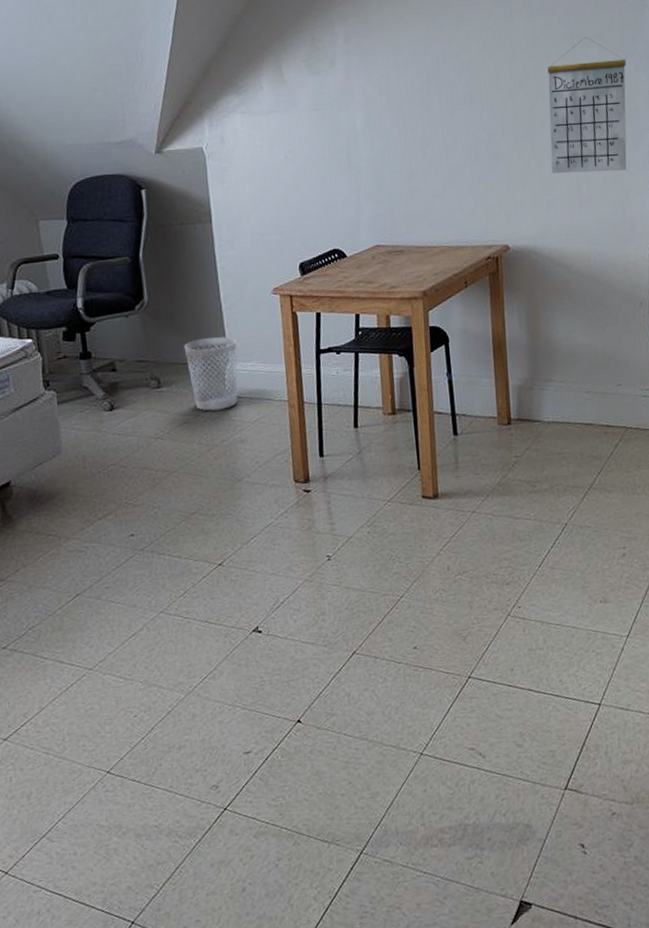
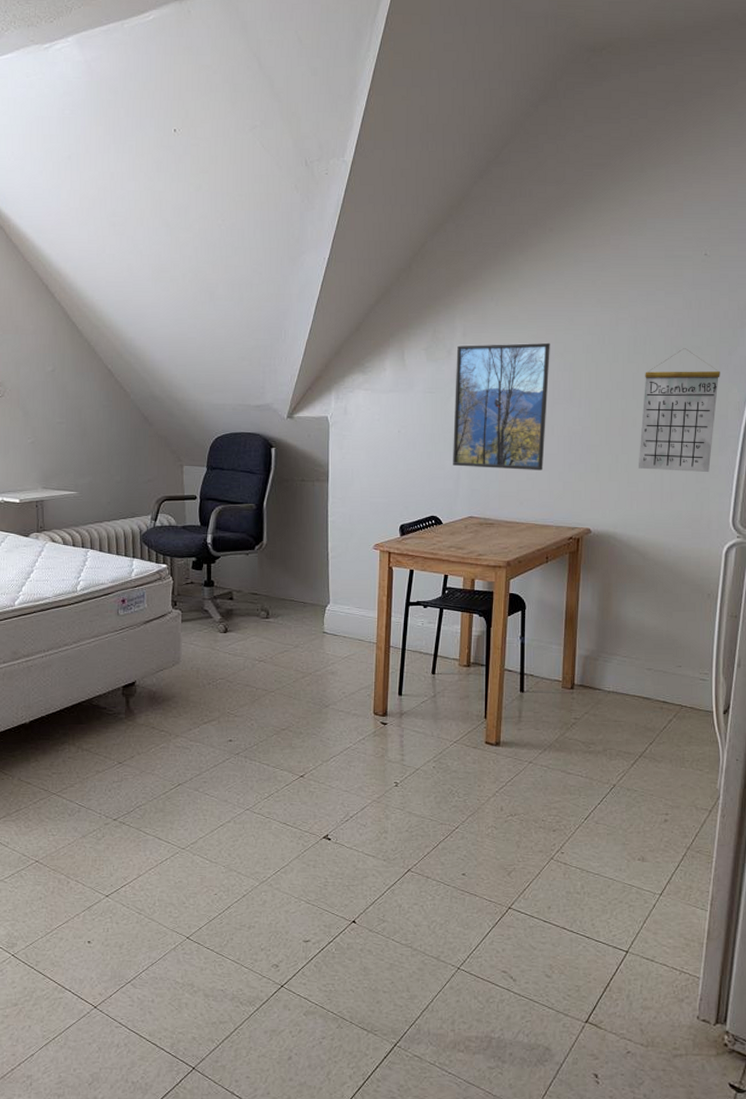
wastebasket: present [184,337,238,411] -> none [292,581,337,644]
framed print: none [340,42,451,190] -> present [453,342,550,470]

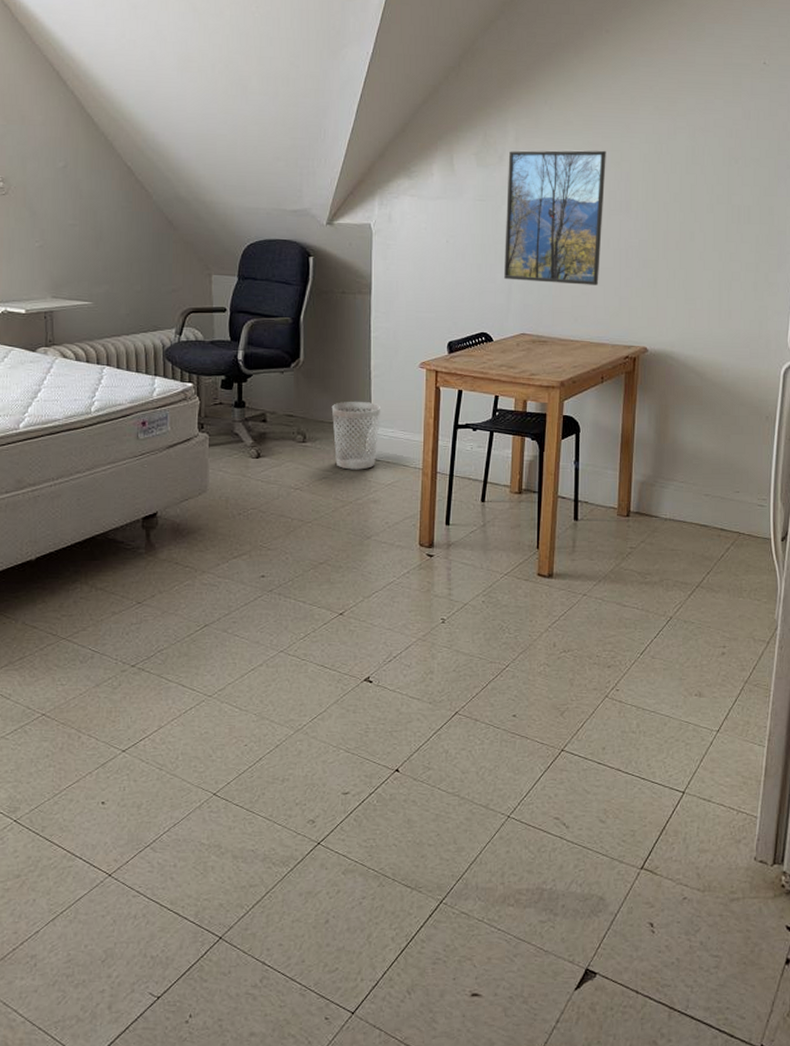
wastebasket: none [292,581,337,644] -> present [331,402,380,470]
calendar: present [638,348,720,472] -> none [695,160,779,289]

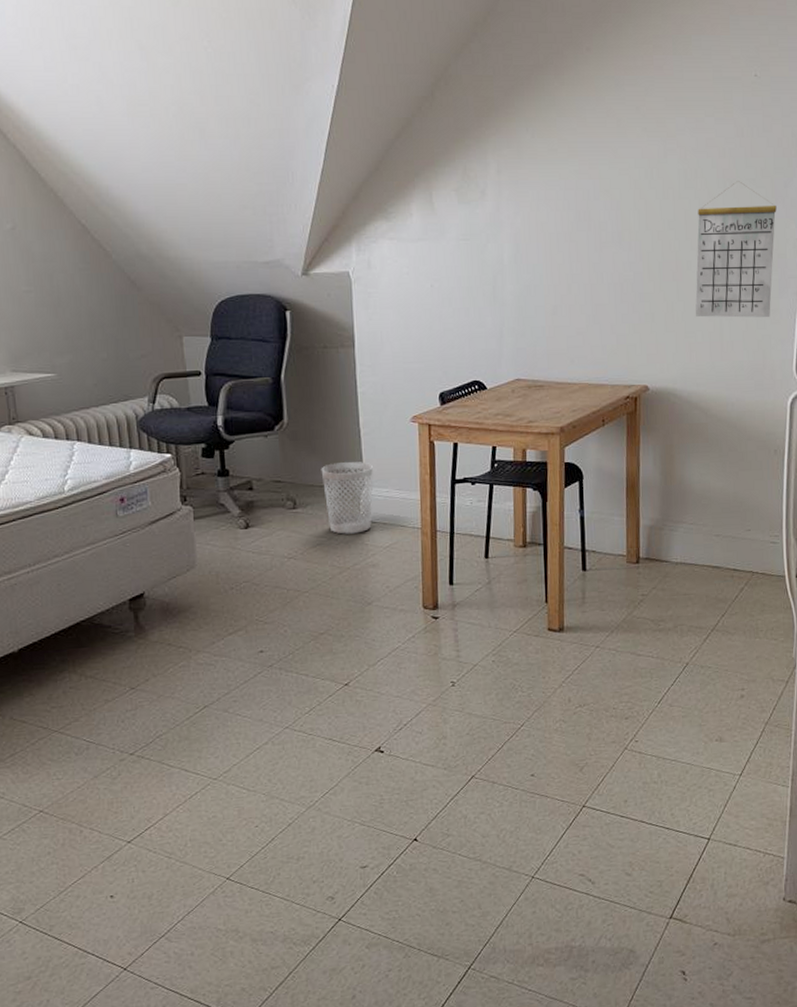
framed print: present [504,150,606,285] -> none [491,178,595,324]
calendar: none [695,160,779,289] -> present [695,181,777,318]

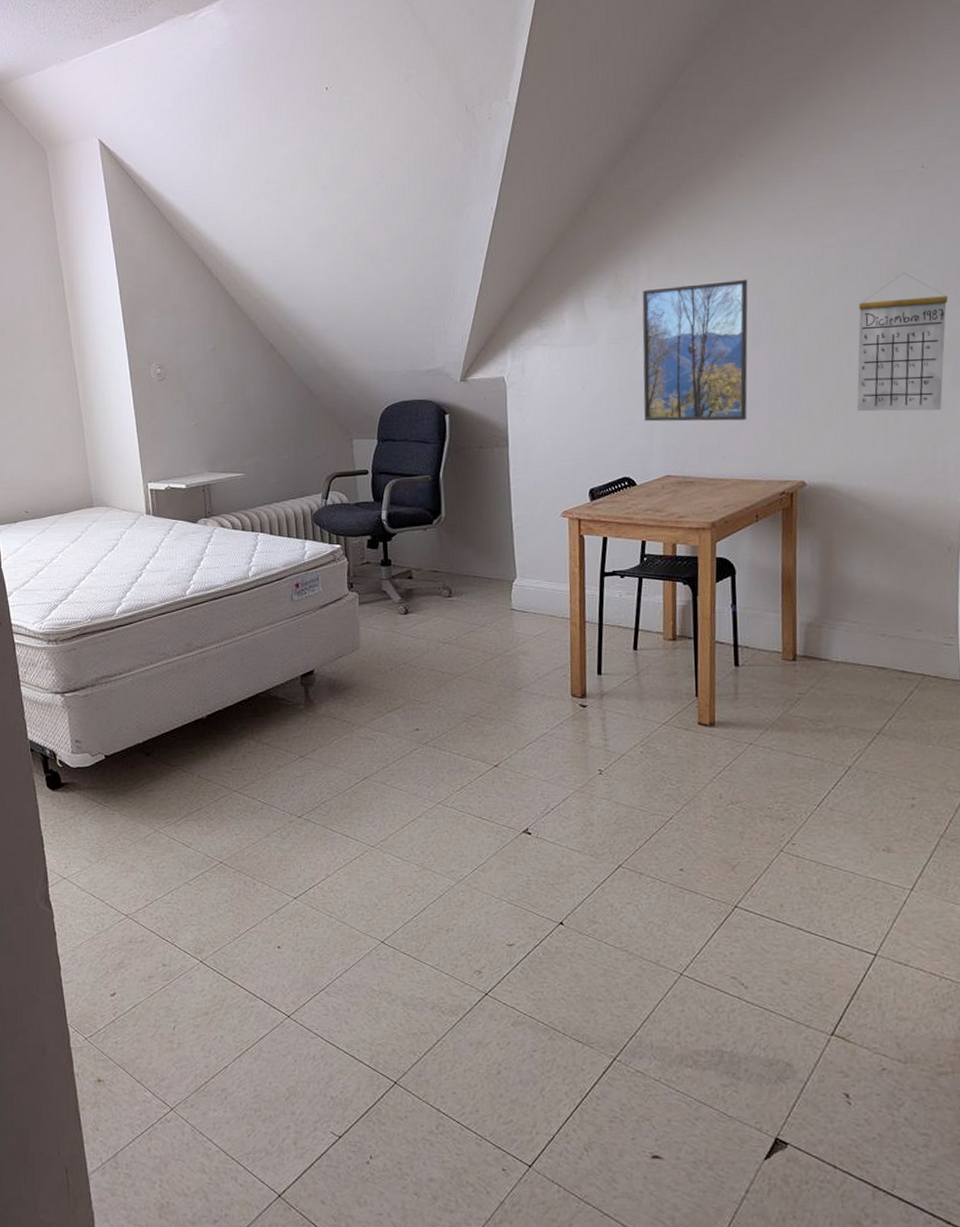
wastebasket: present [321,462,373,534] -> none [475,554,524,622]
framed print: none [491,178,595,324] -> present [642,279,748,422]

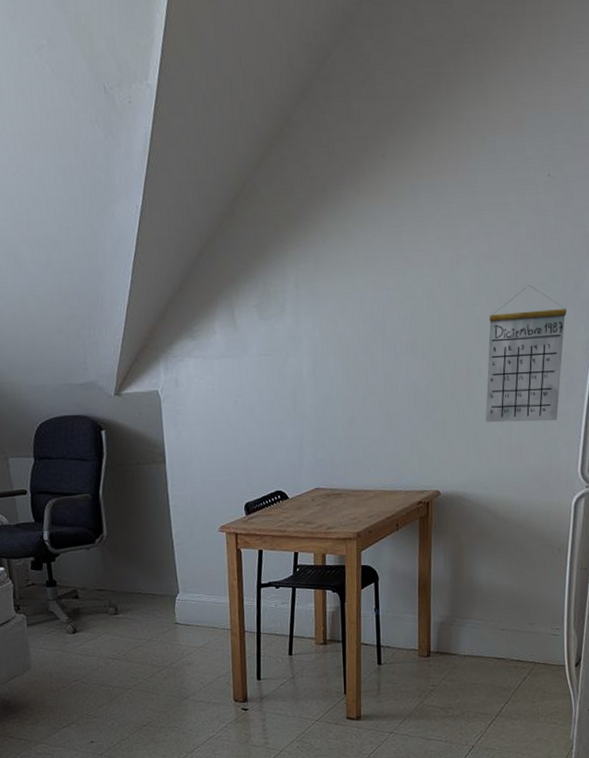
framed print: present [642,279,748,422] -> none [290,289,390,435]

